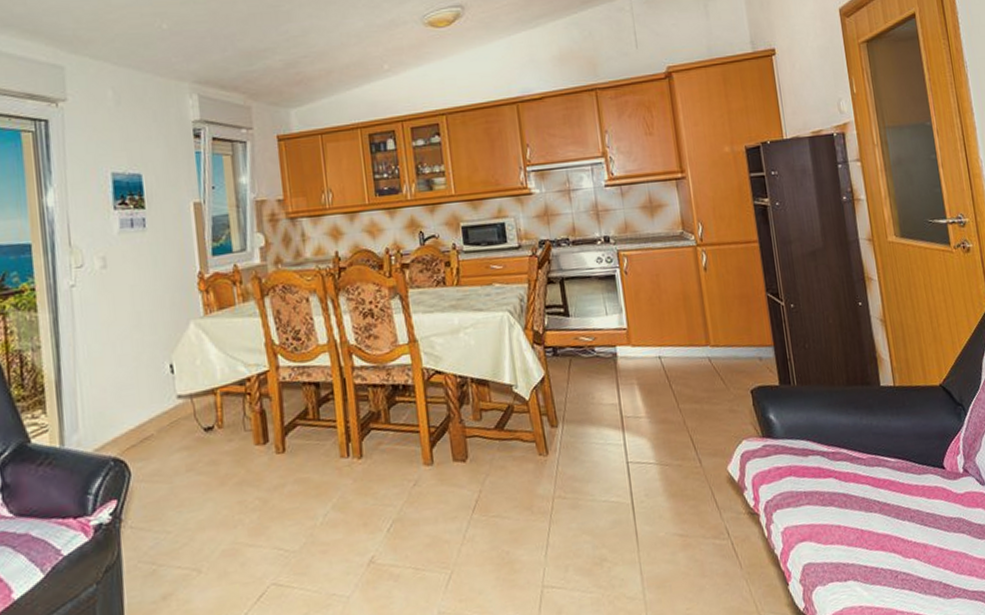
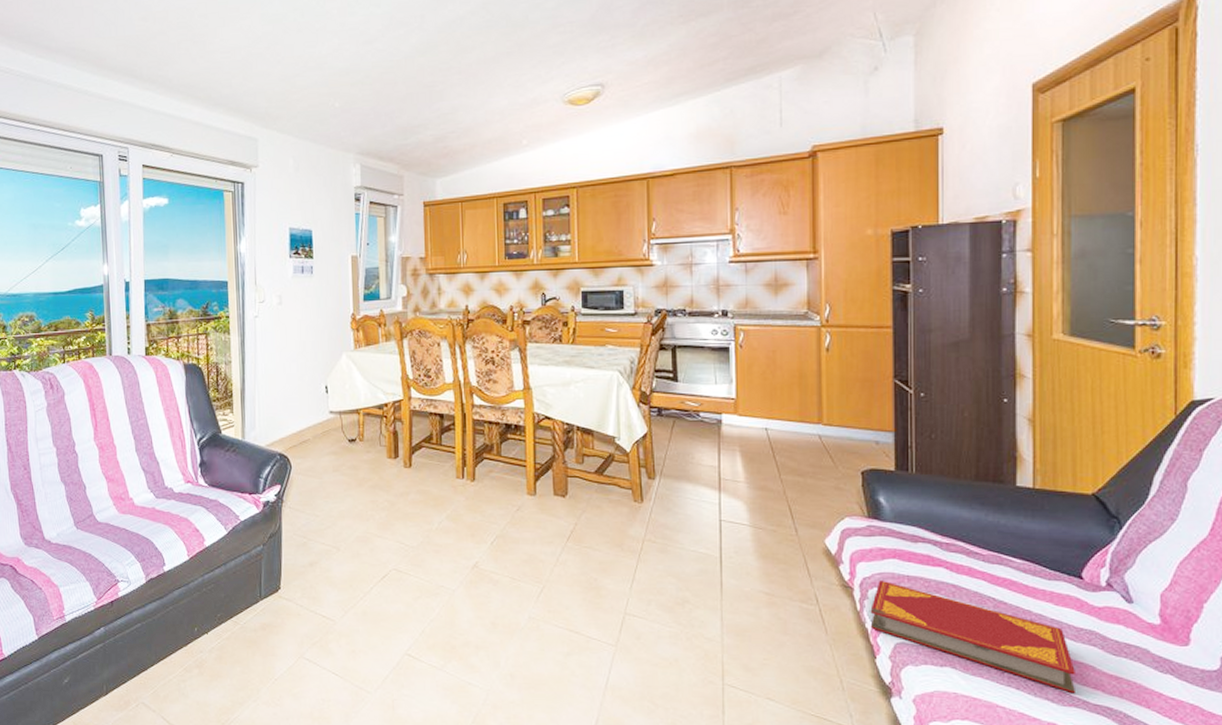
hardback book: none [776,500,956,585] -> present [870,579,1077,694]

